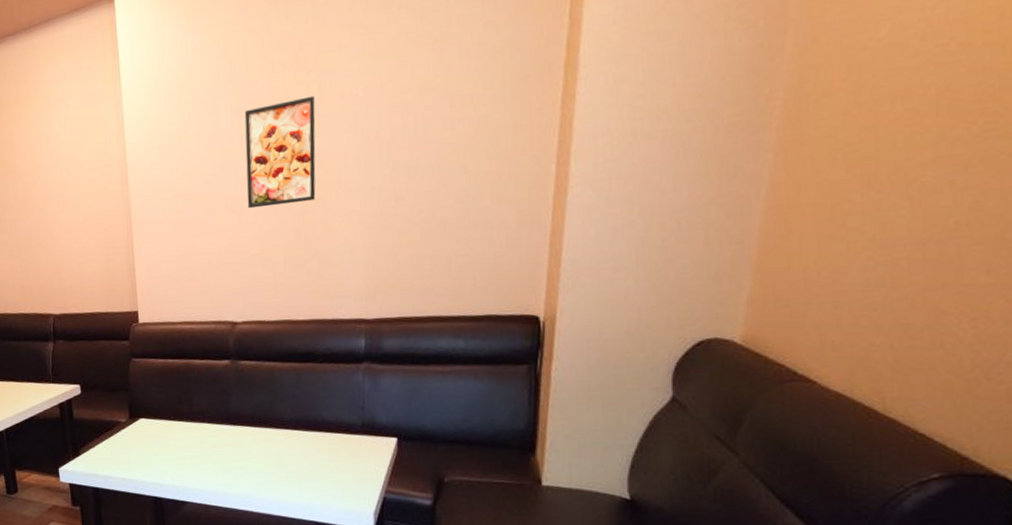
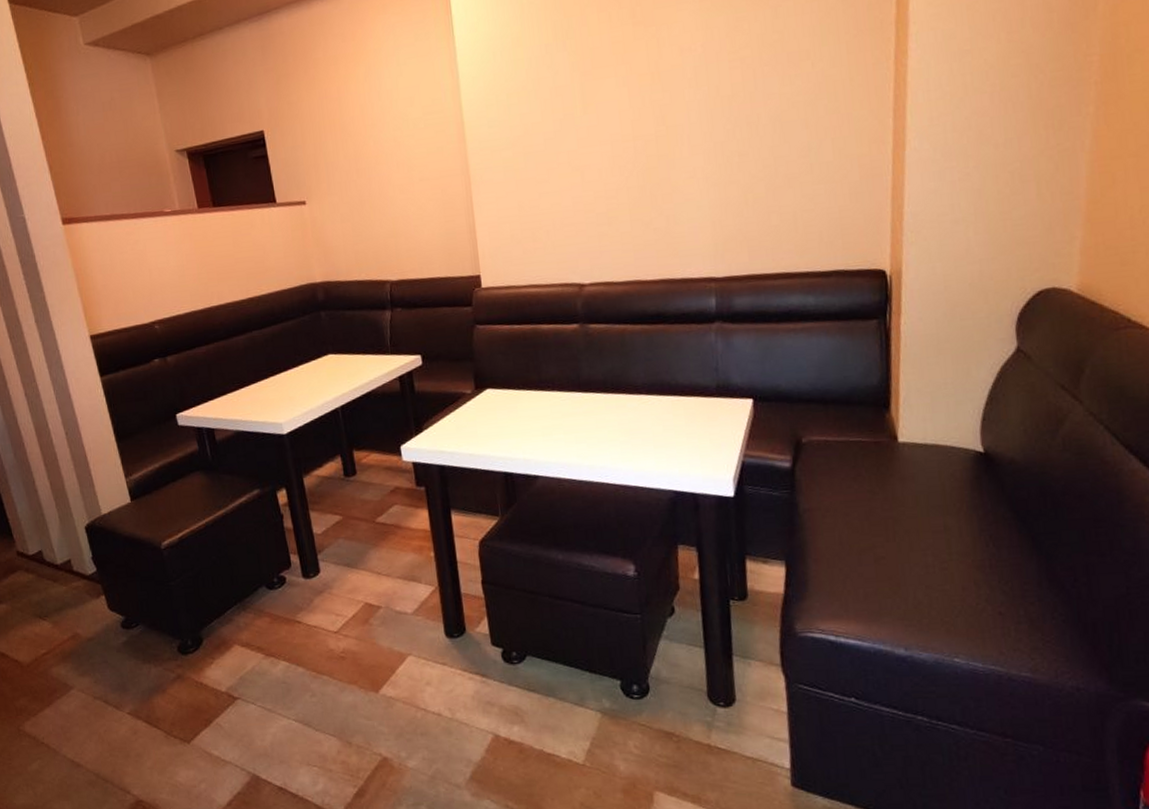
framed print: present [244,95,316,209] -> none [583,51,660,167]

